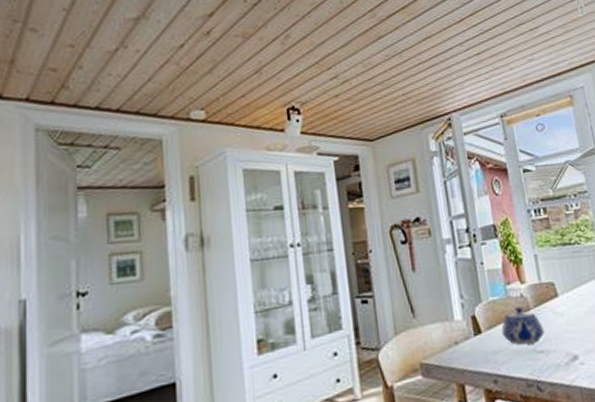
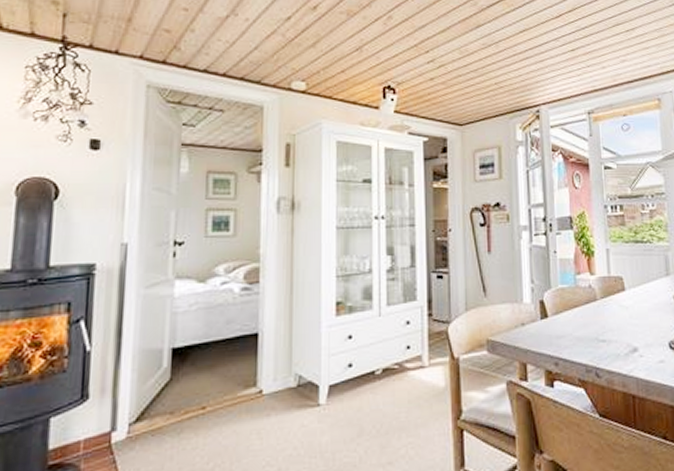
teapot: present [501,306,544,345] -> none [567,296,608,333]

